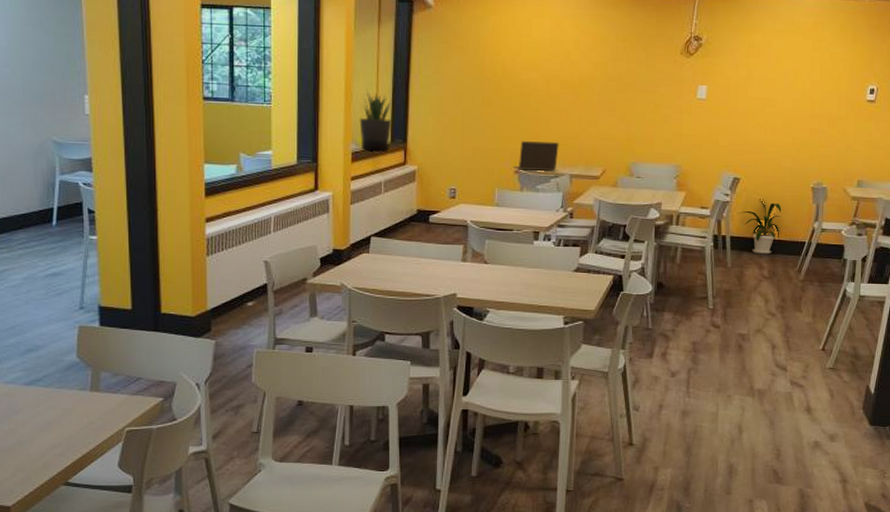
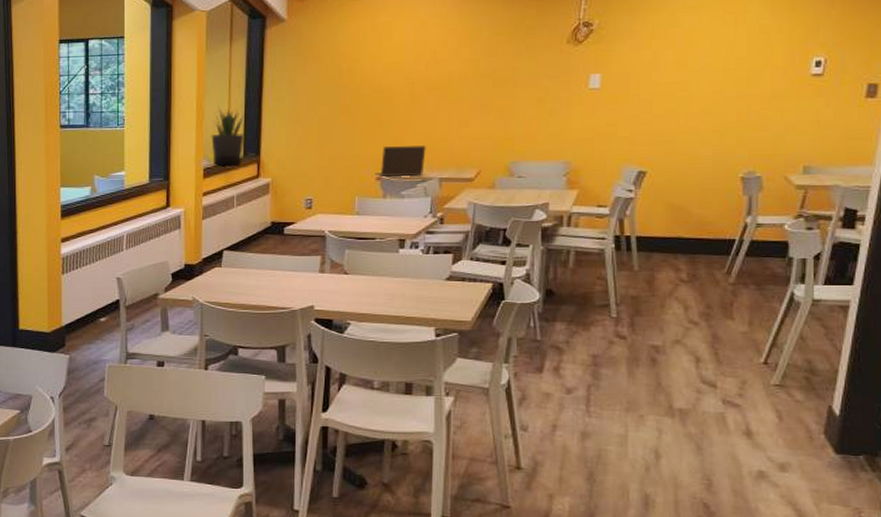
house plant: present [737,198,782,255] -> none [643,193,702,256]

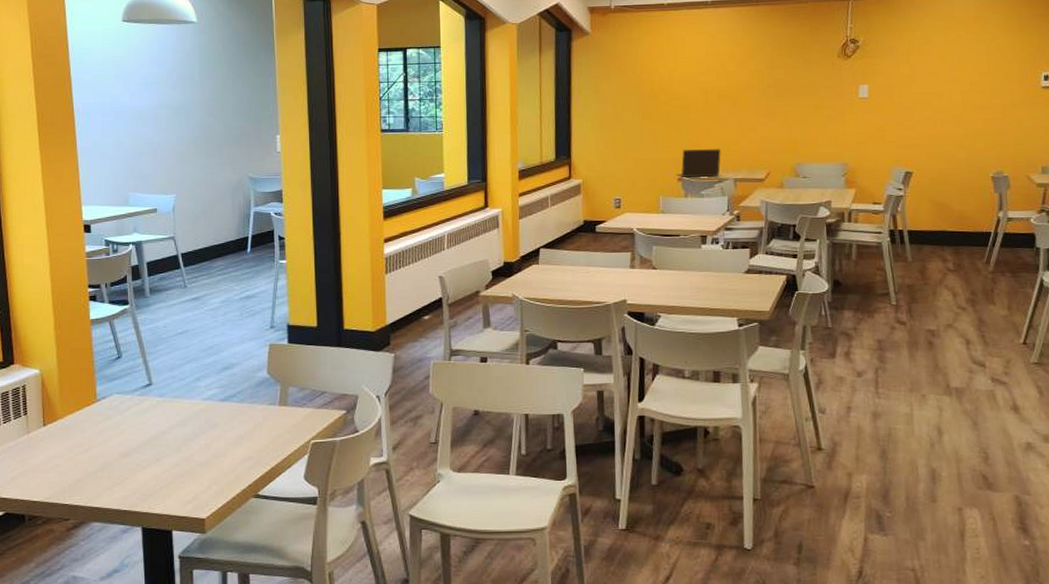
planter: present [211,106,245,168] -> none [525,112,556,170]

